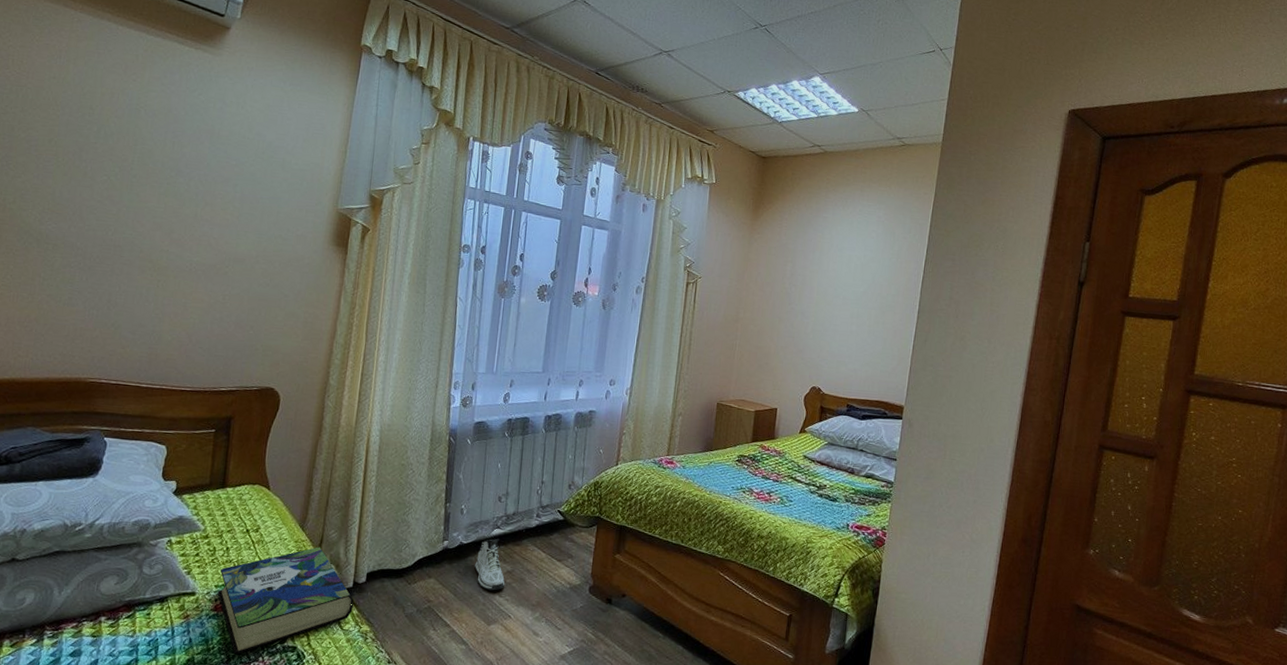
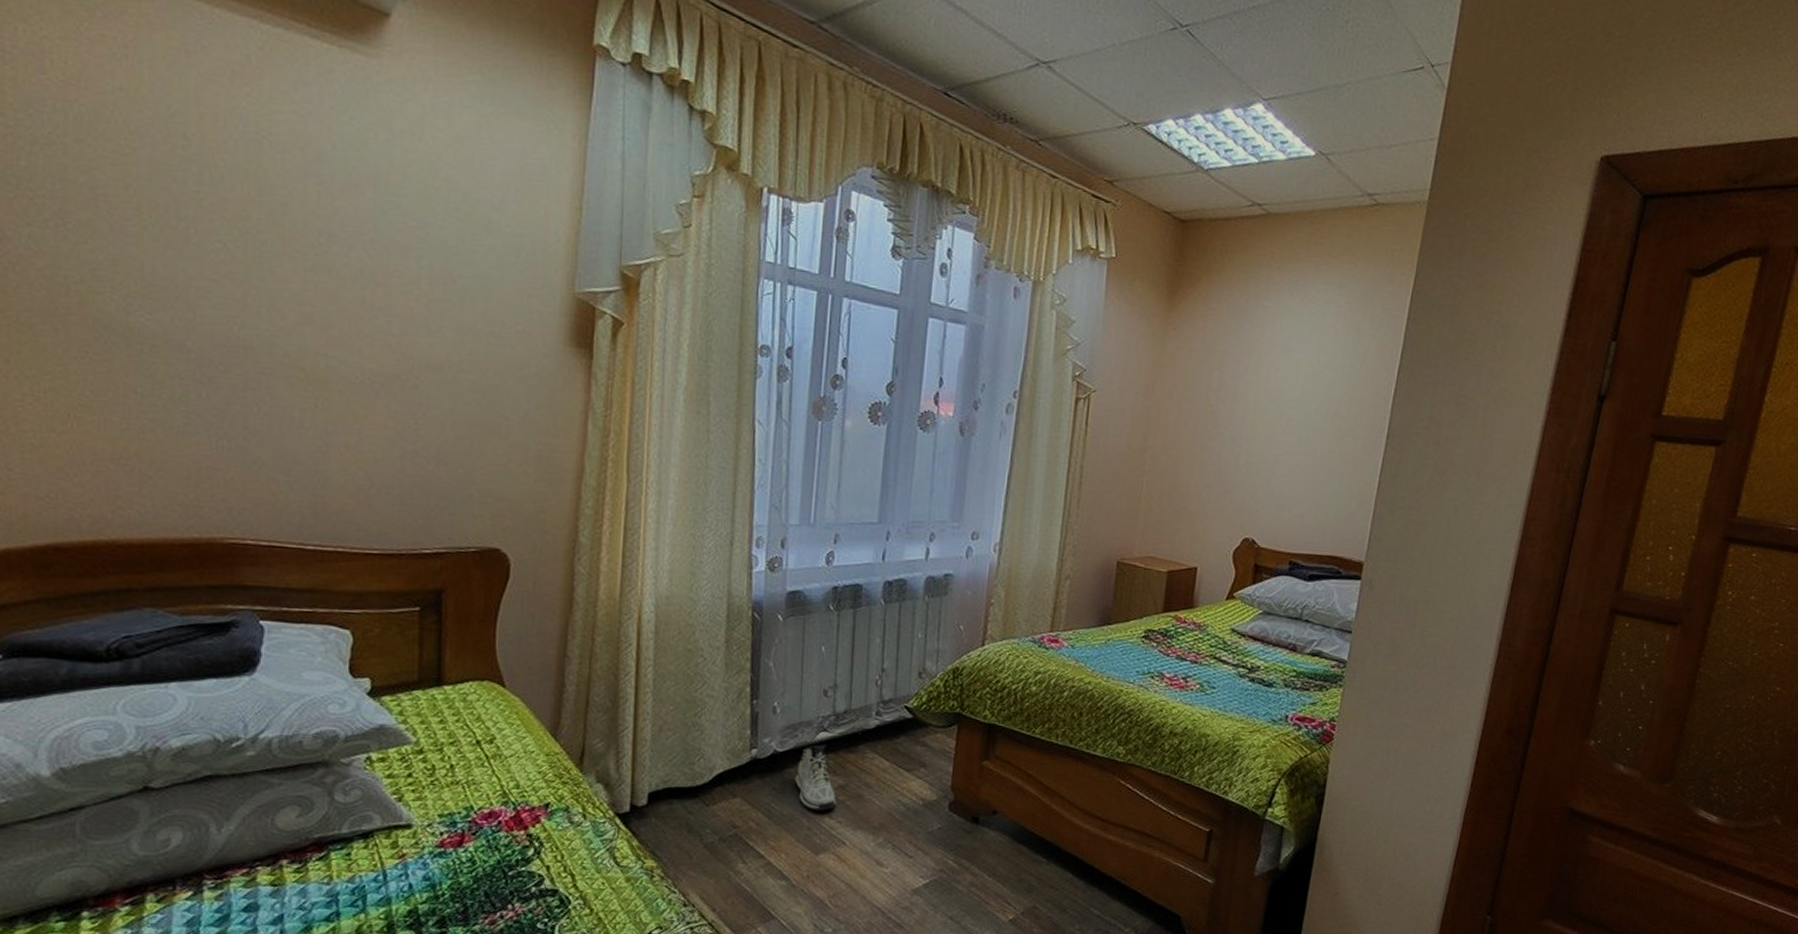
book: present [217,547,354,654] -> none [442,761,633,902]

